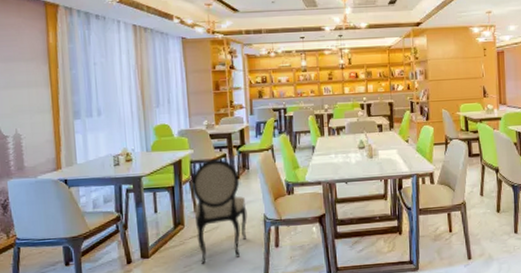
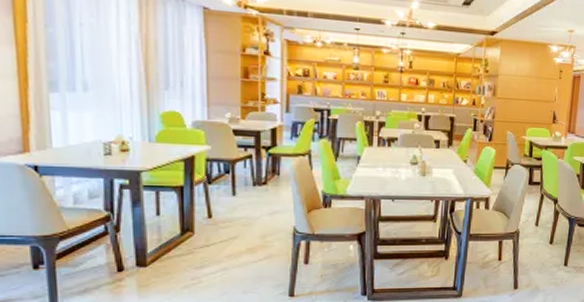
dining chair: present [192,158,247,264] -> none [207,158,273,277]

